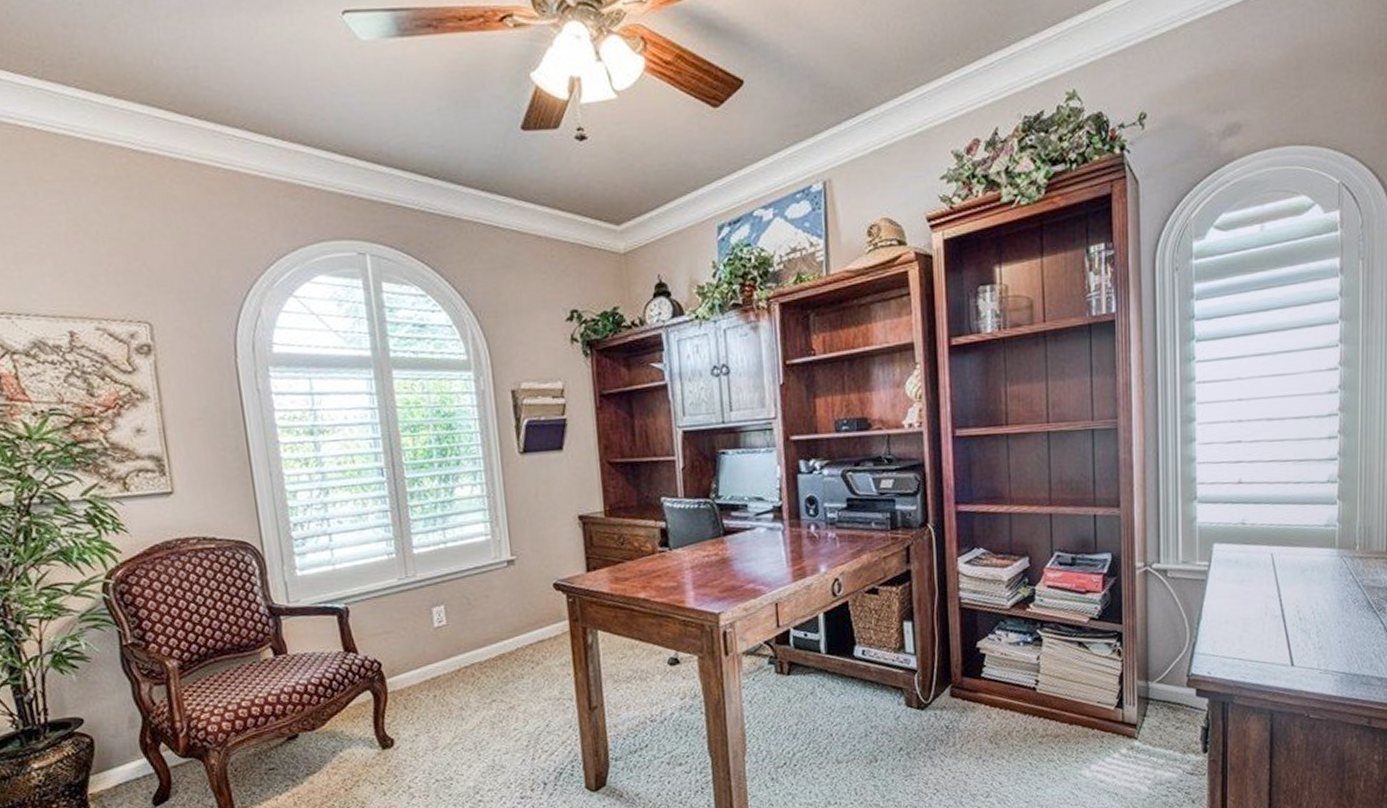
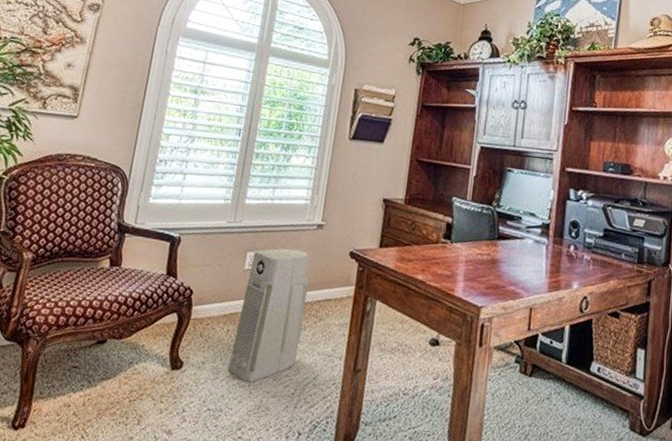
air purifier: none [440,593,522,745] -> present [227,248,309,382]

